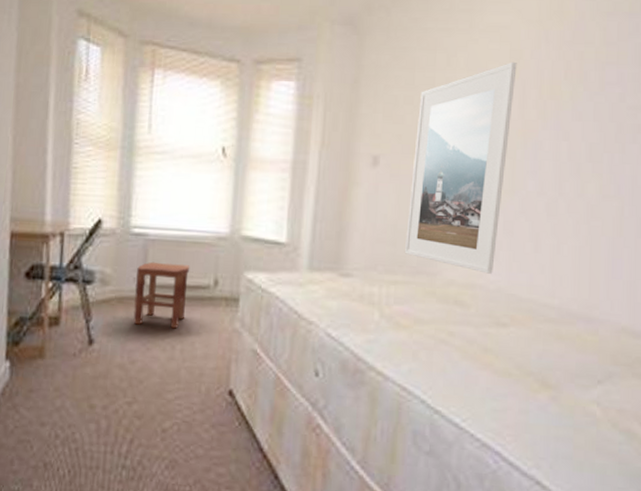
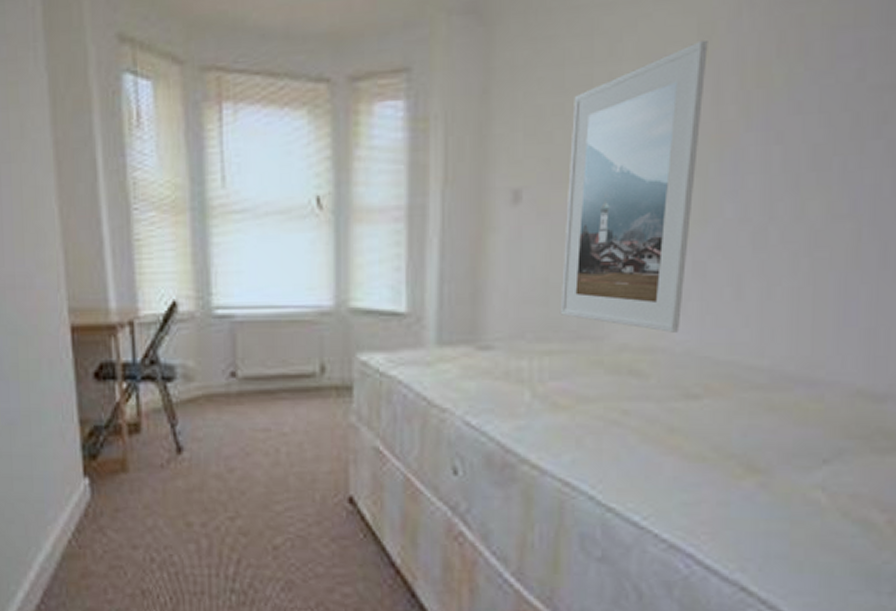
stool: present [133,261,190,329] -> none [225,349,289,428]

